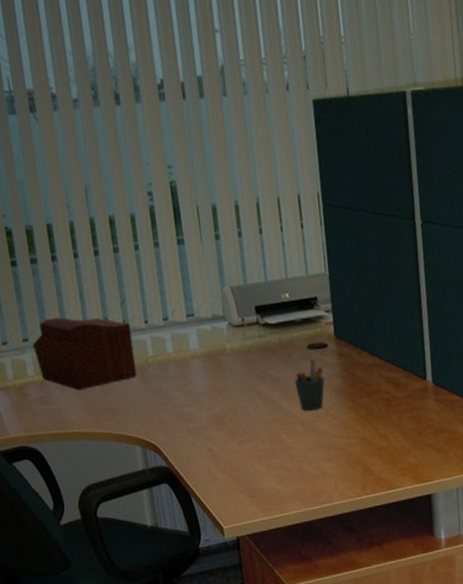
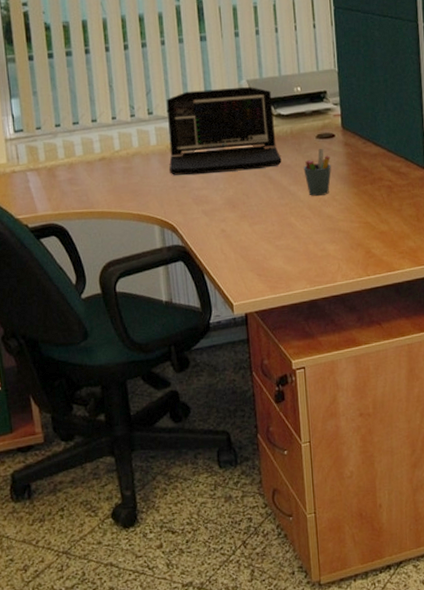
sewing box: present [32,317,137,391] -> none [63,105,158,173]
laptop: none [143,294,271,392] -> present [166,87,282,176]

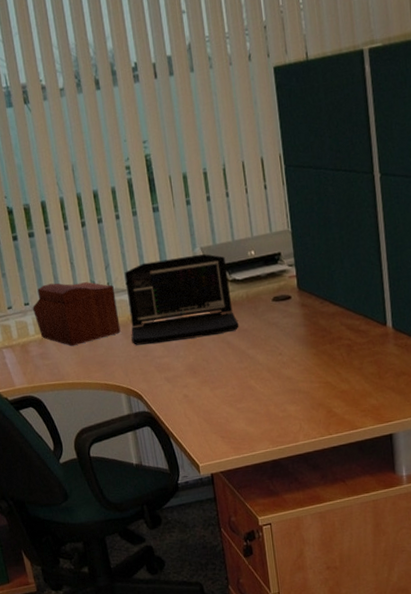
sewing box: none [63,105,158,173] -> present [32,282,121,347]
pen holder: present [303,148,331,197] -> none [260,310,289,359]

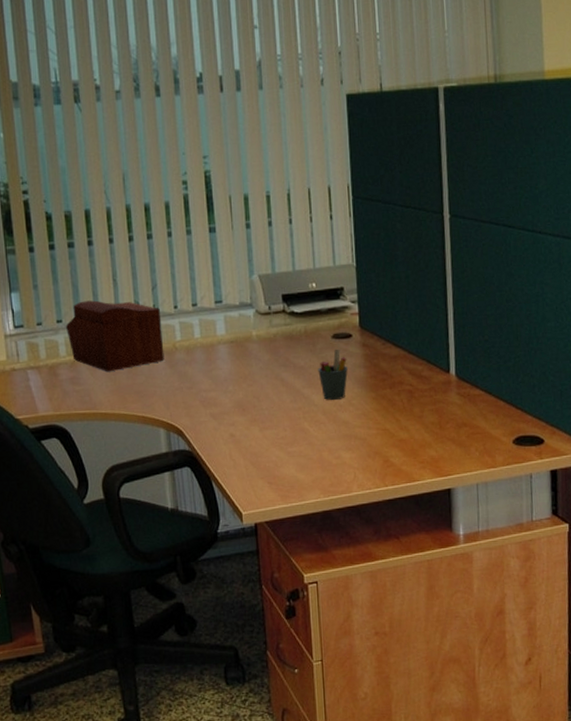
laptop: present [124,254,239,345] -> none [173,282,295,376]
pen holder: none [260,310,289,359] -> present [318,349,348,401]

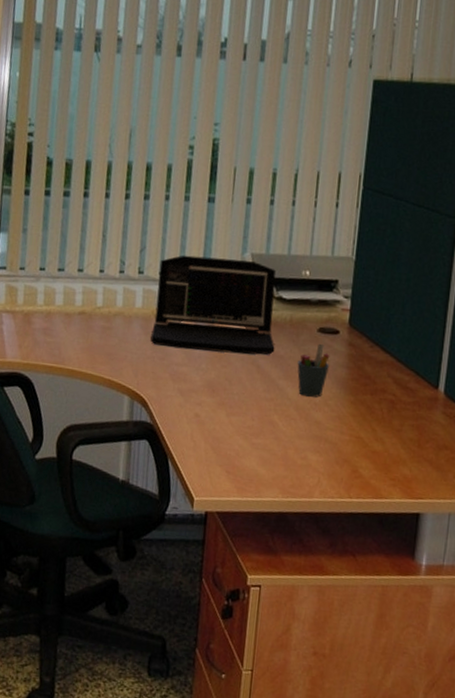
sewing box: present [65,300,164,372] -> none [47,252,145,329]
laptop: none [173,282,295,376] -> present [150,255,276,355]

